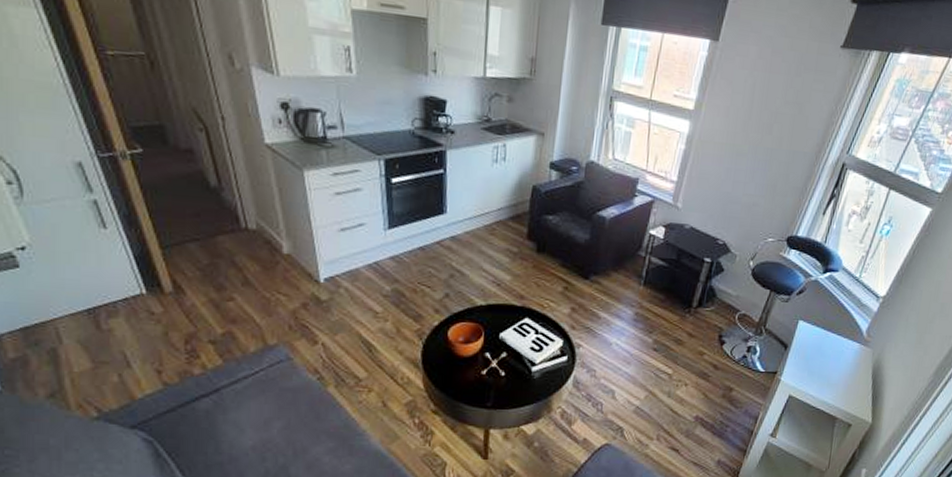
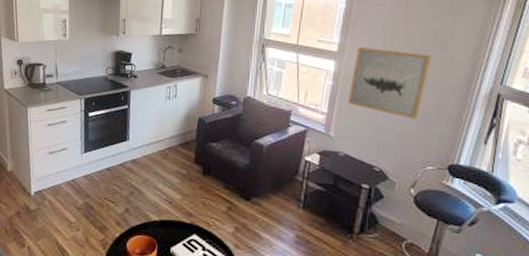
wall art: none [699,106,789,189] -> present [348,47,432,119]

